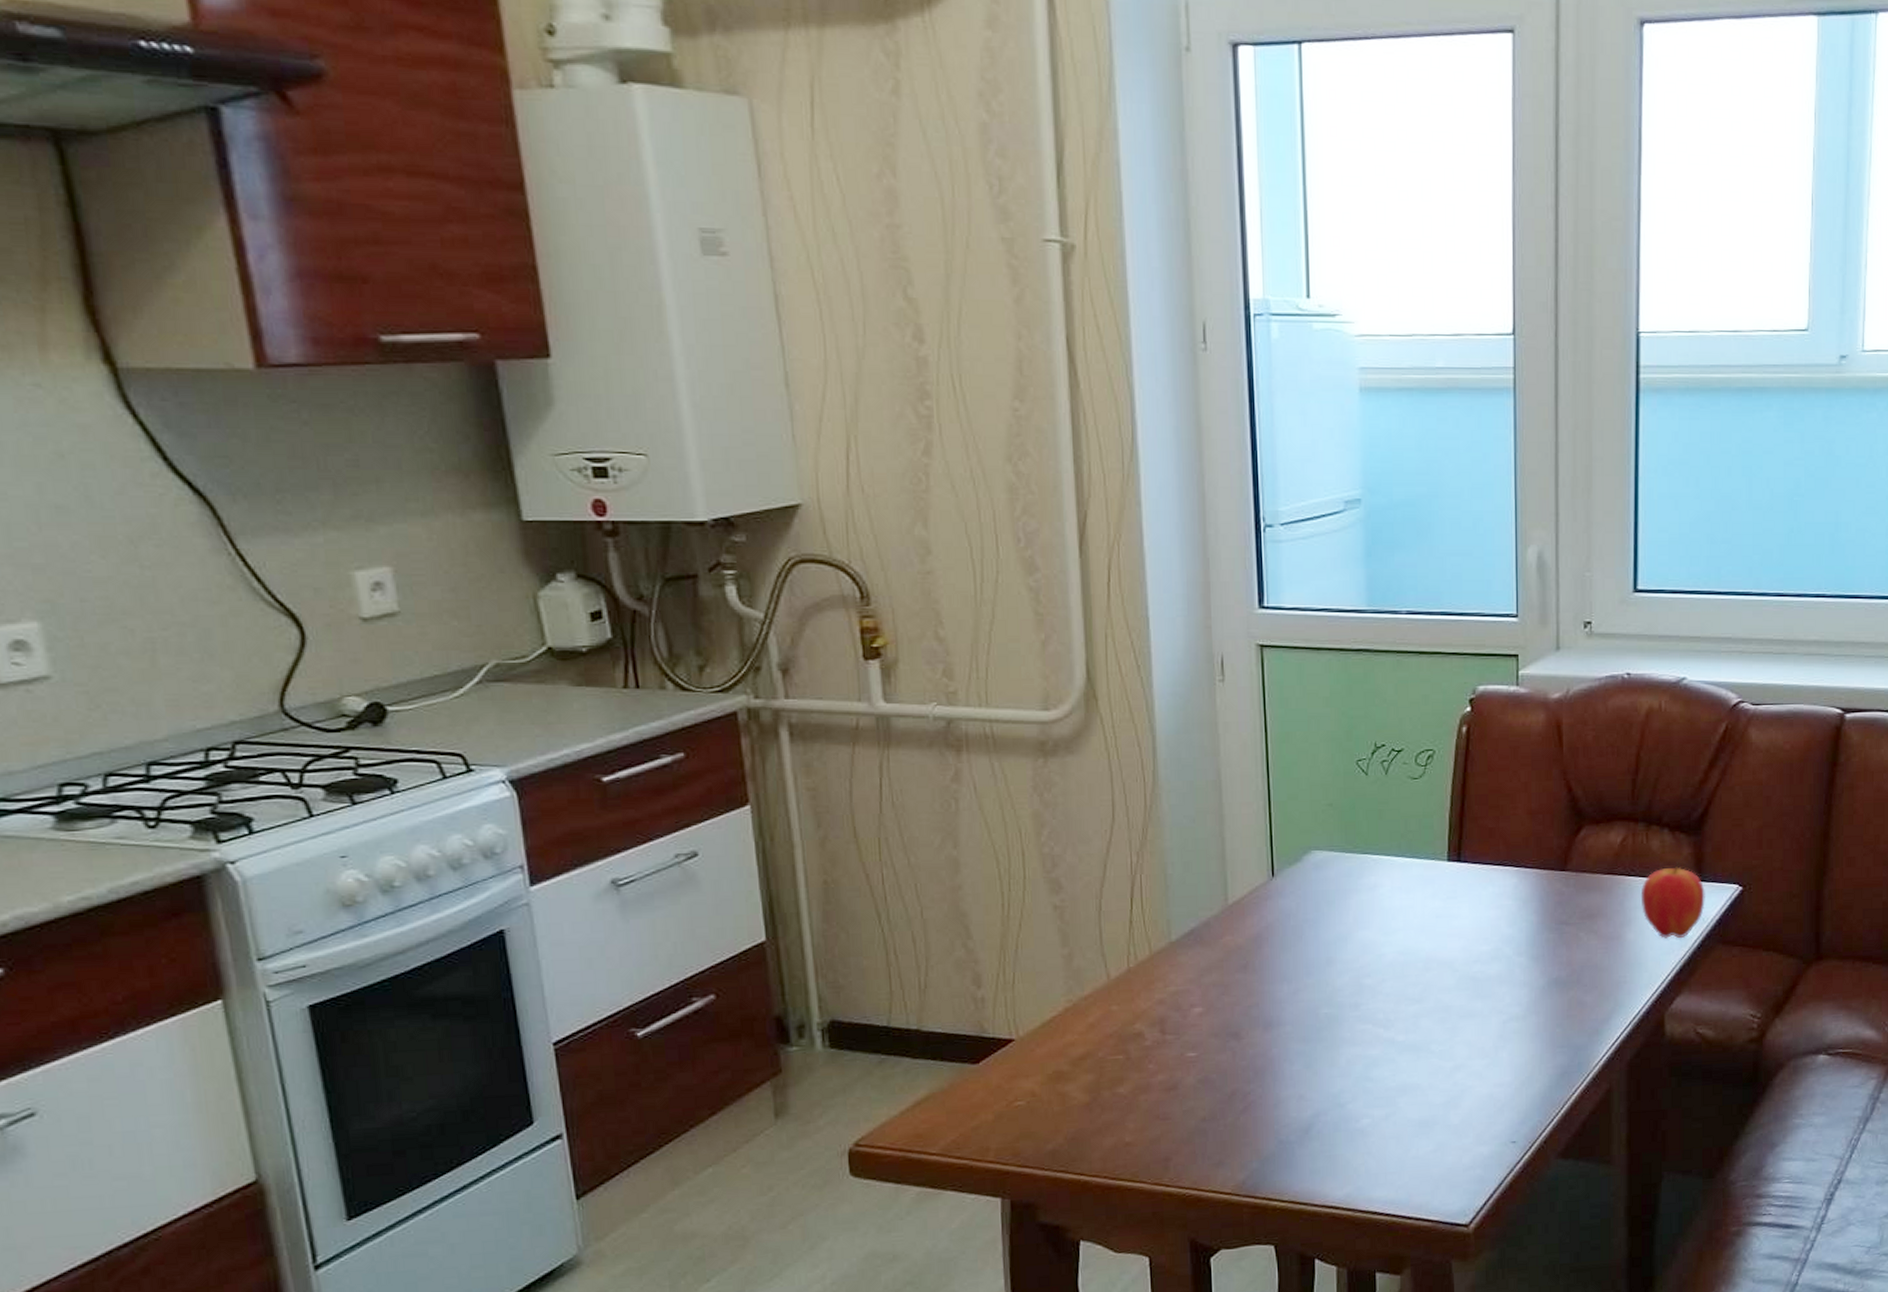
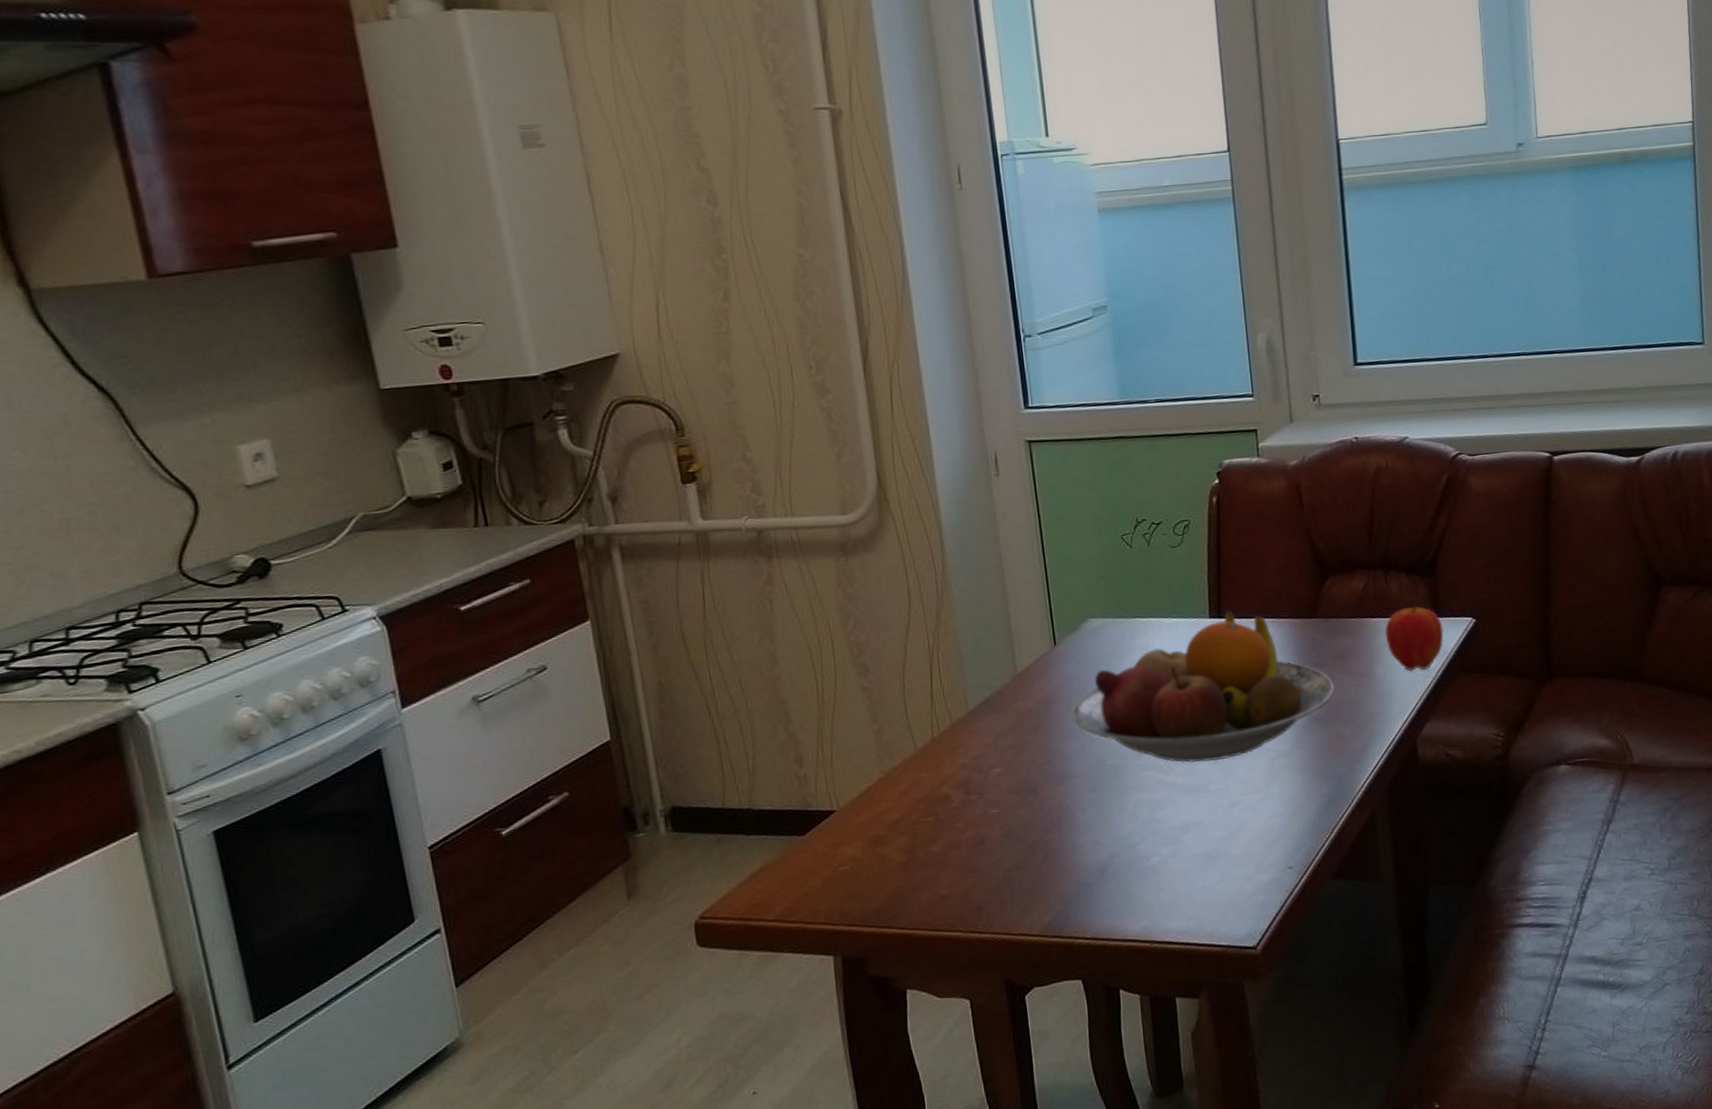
fruit bowl: none [1286,854,1580,1020] -> present [1071,610,1336,763]

